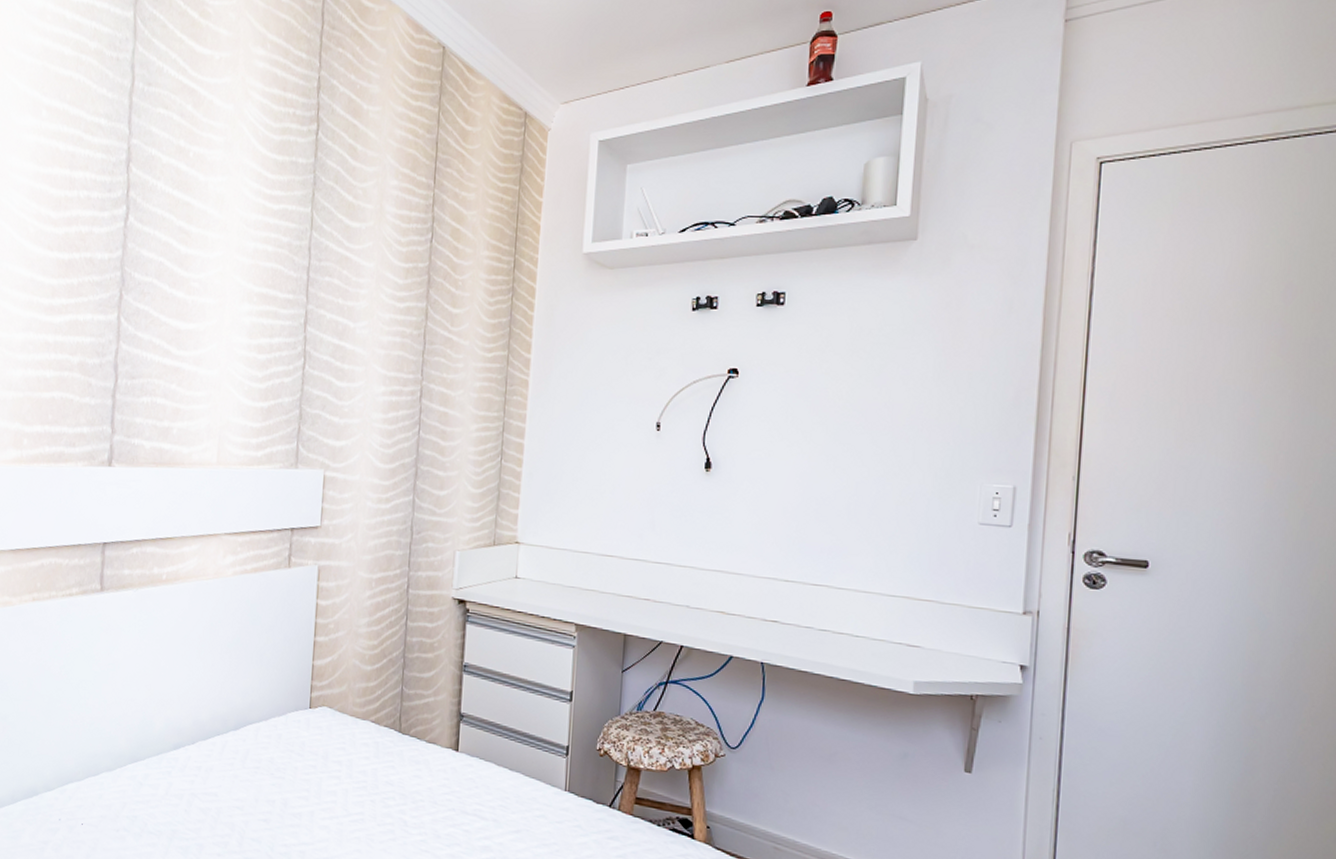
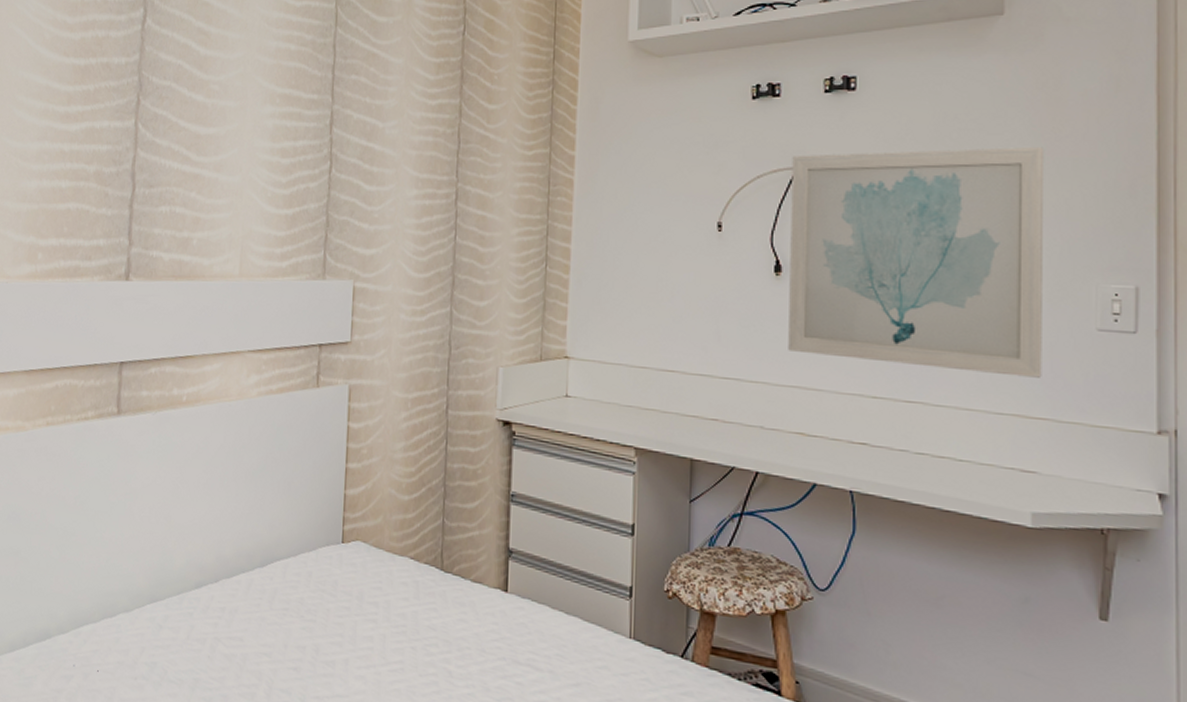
wall art: none [714,360,945,565] -> present [788,146,1045,378]

